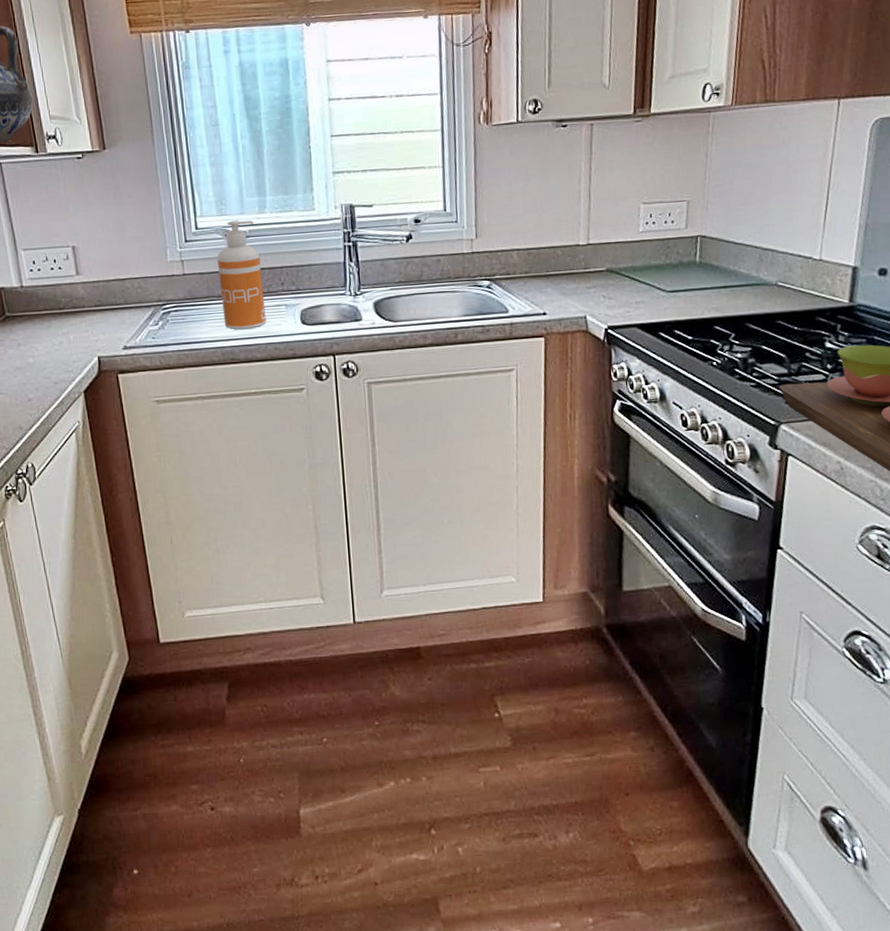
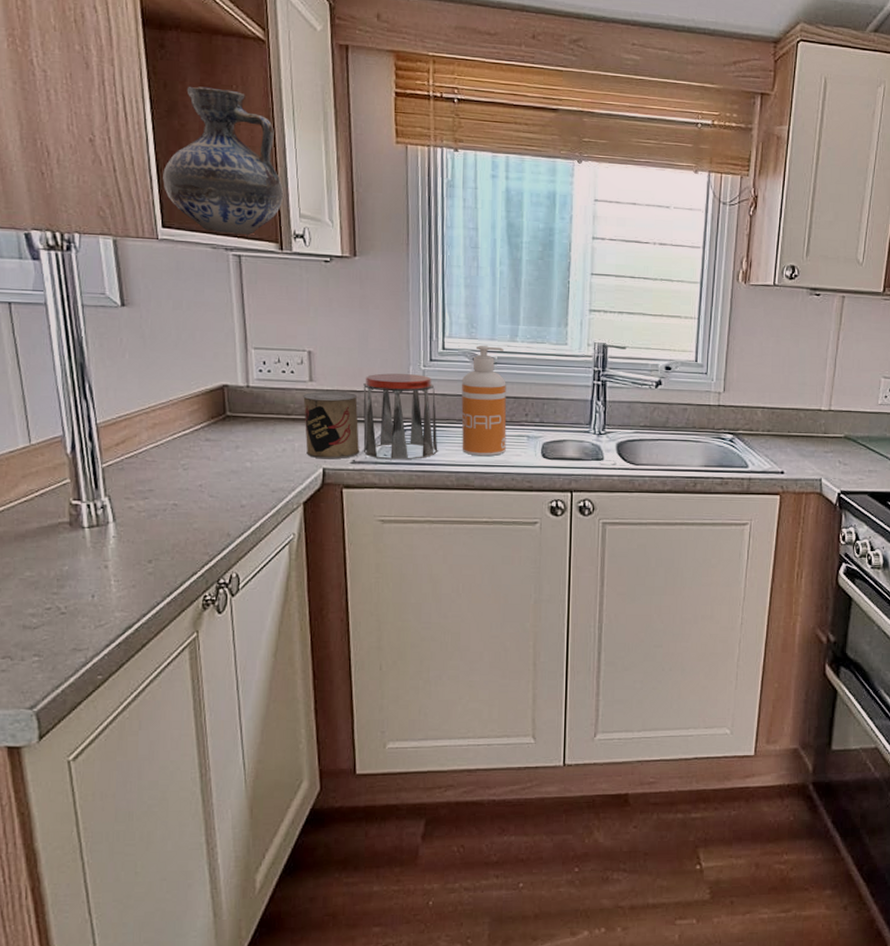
tin can: none [72,281,130,348] -> present [303,391,360,460]
jar: none [126,256,202,343] -> present [363,373,438,460]

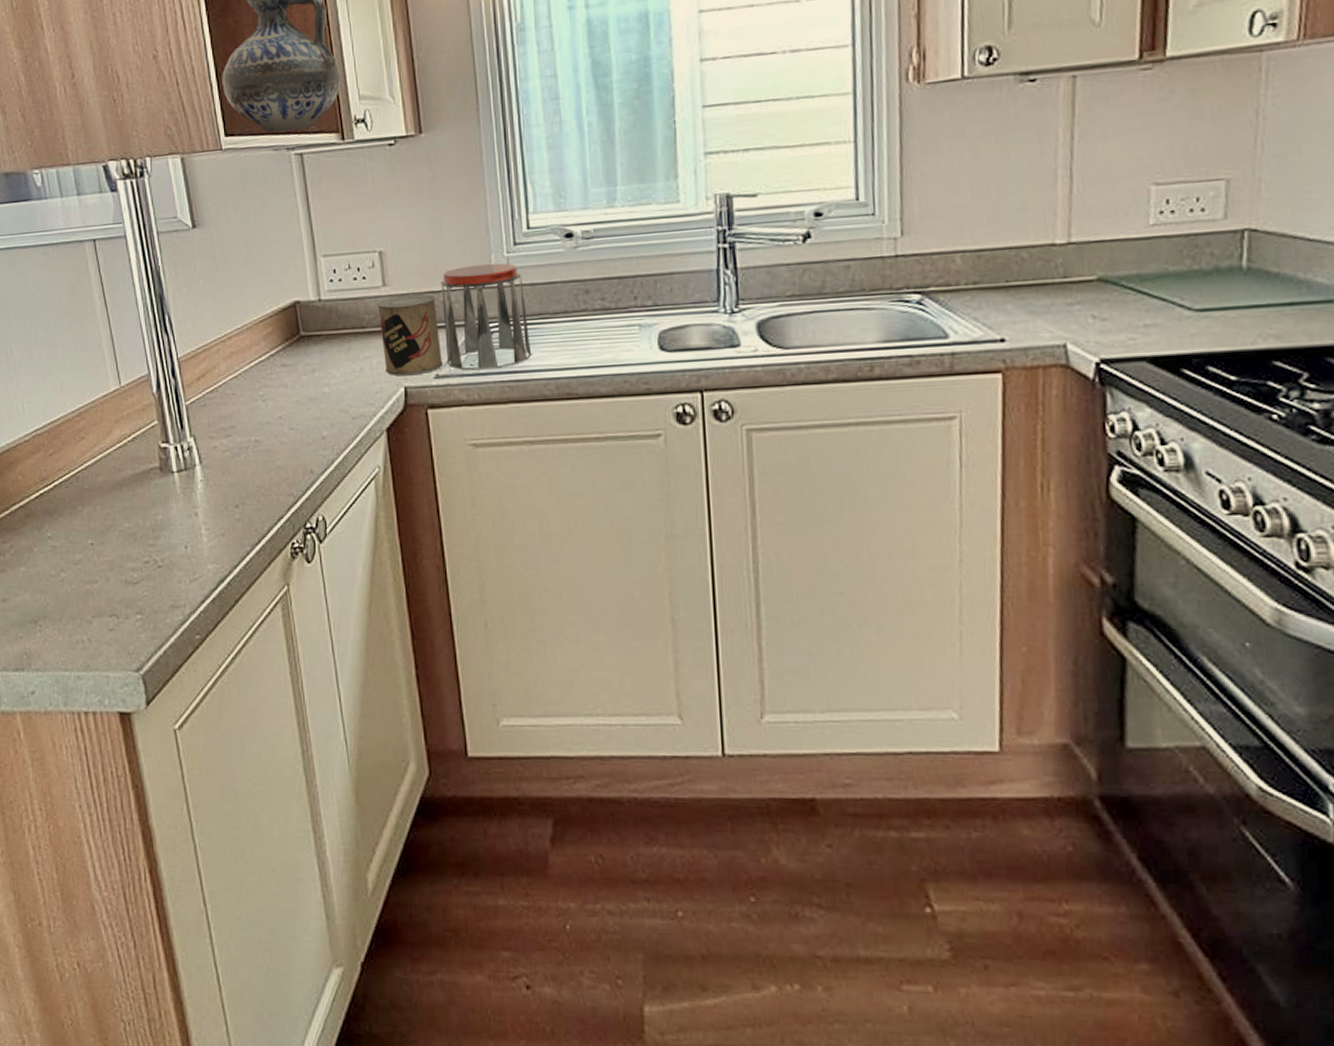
soap dispenser: present [461,346,507,457] -> none [552,217,614,356]

